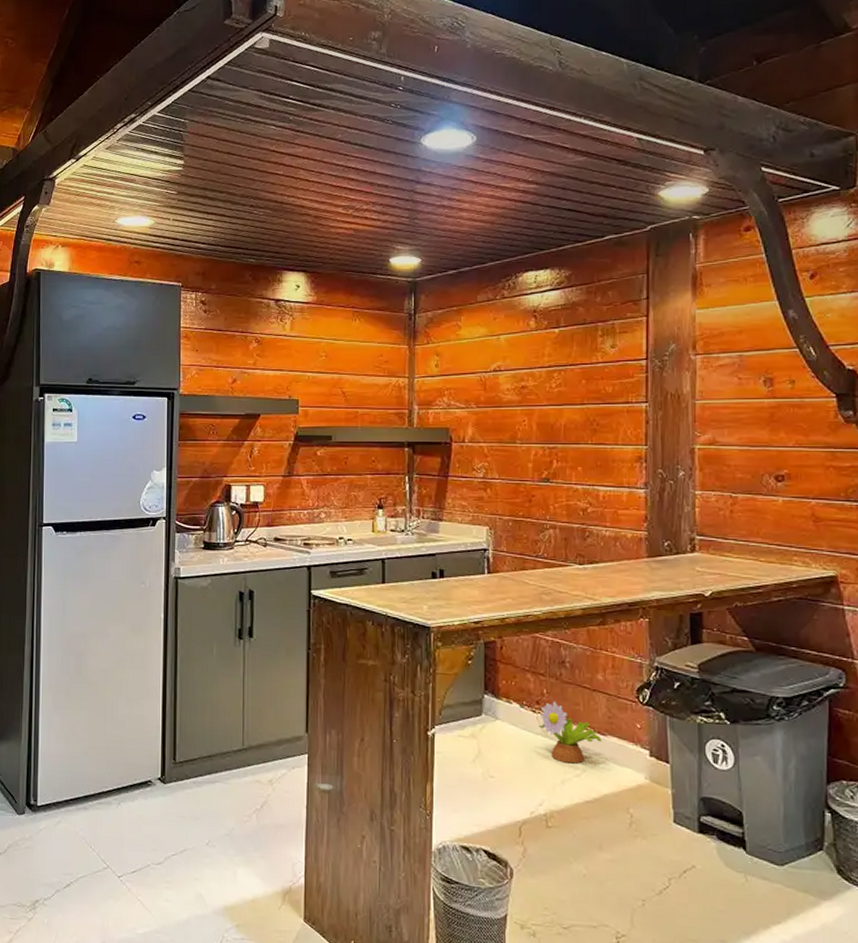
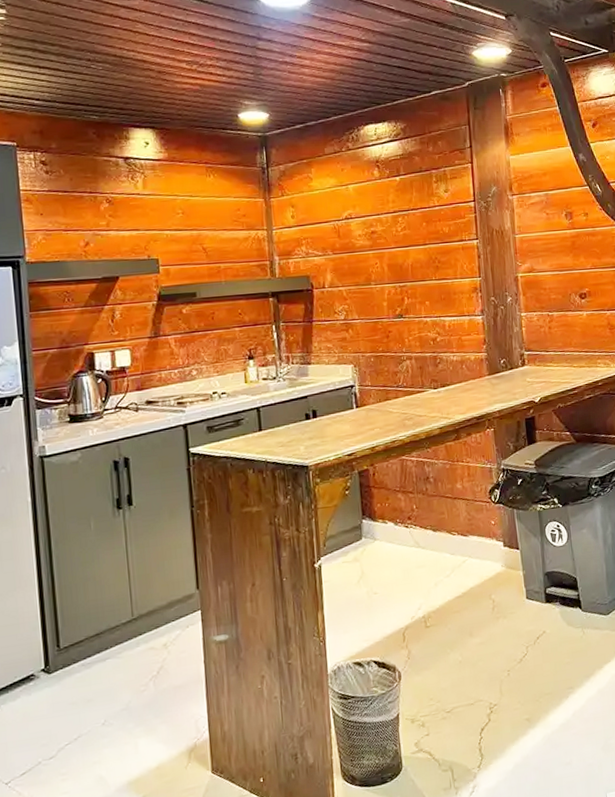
decorative plant: present [539,701,602,764] -> none [412,514,465,567]

